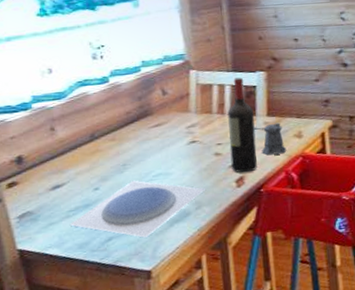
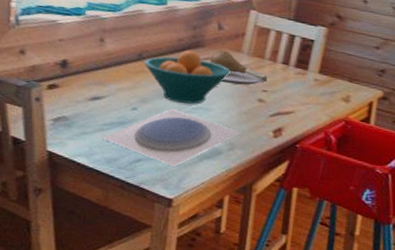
fruit bowl: none [98,120,183,174] -> present [144,49,231,104]
plate: none [160,113,220,145] -> present [210,49,268,85]
wine bottle: present [227,77,257,173] -> none [272,27,307,126]
pepper shaker: present [253,122,287,155] -> none [302,81,332,114]

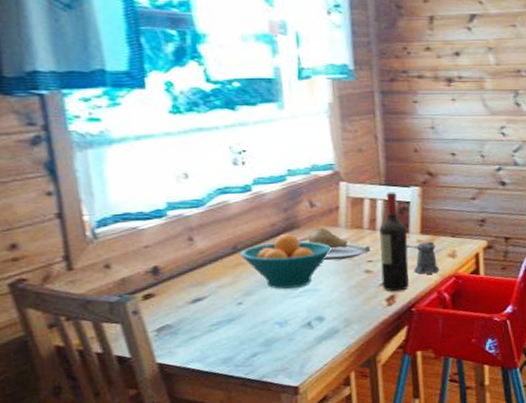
plate: present [101,108,241,167] -> none [211,295,355,354]
wine bottle: none [272,27,307,126] -> present [379,192,409,292]
pepper shaker: none [302,81,332,114] -> present [406,241,440,275]

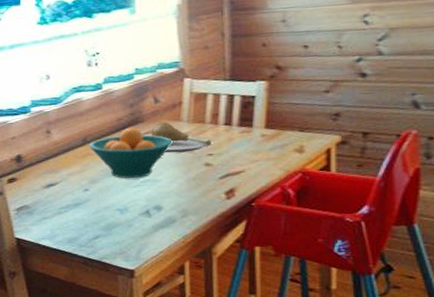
wine bottle: present [379,192,409,292] -> none [221,86,251,185]
pepper shaker: present [406,241,440,275] -> none [249,135,285,169]

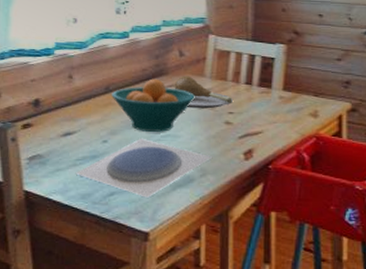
plate: none [60,184,193,239] -> present [75,138,212,198]

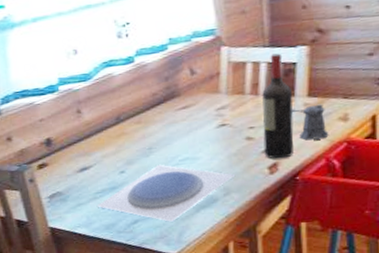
fruit bowl: present [112,78,195,132] -> none [123,102,212,158]
plate: present [174,75,233,109] -> none [188,94,252,129]
wine bottle: none [241,47,270,146] -> present [262,53,294,159]
pepper shaker: none [268,98,300,132] -> present [291,104,329,140]

